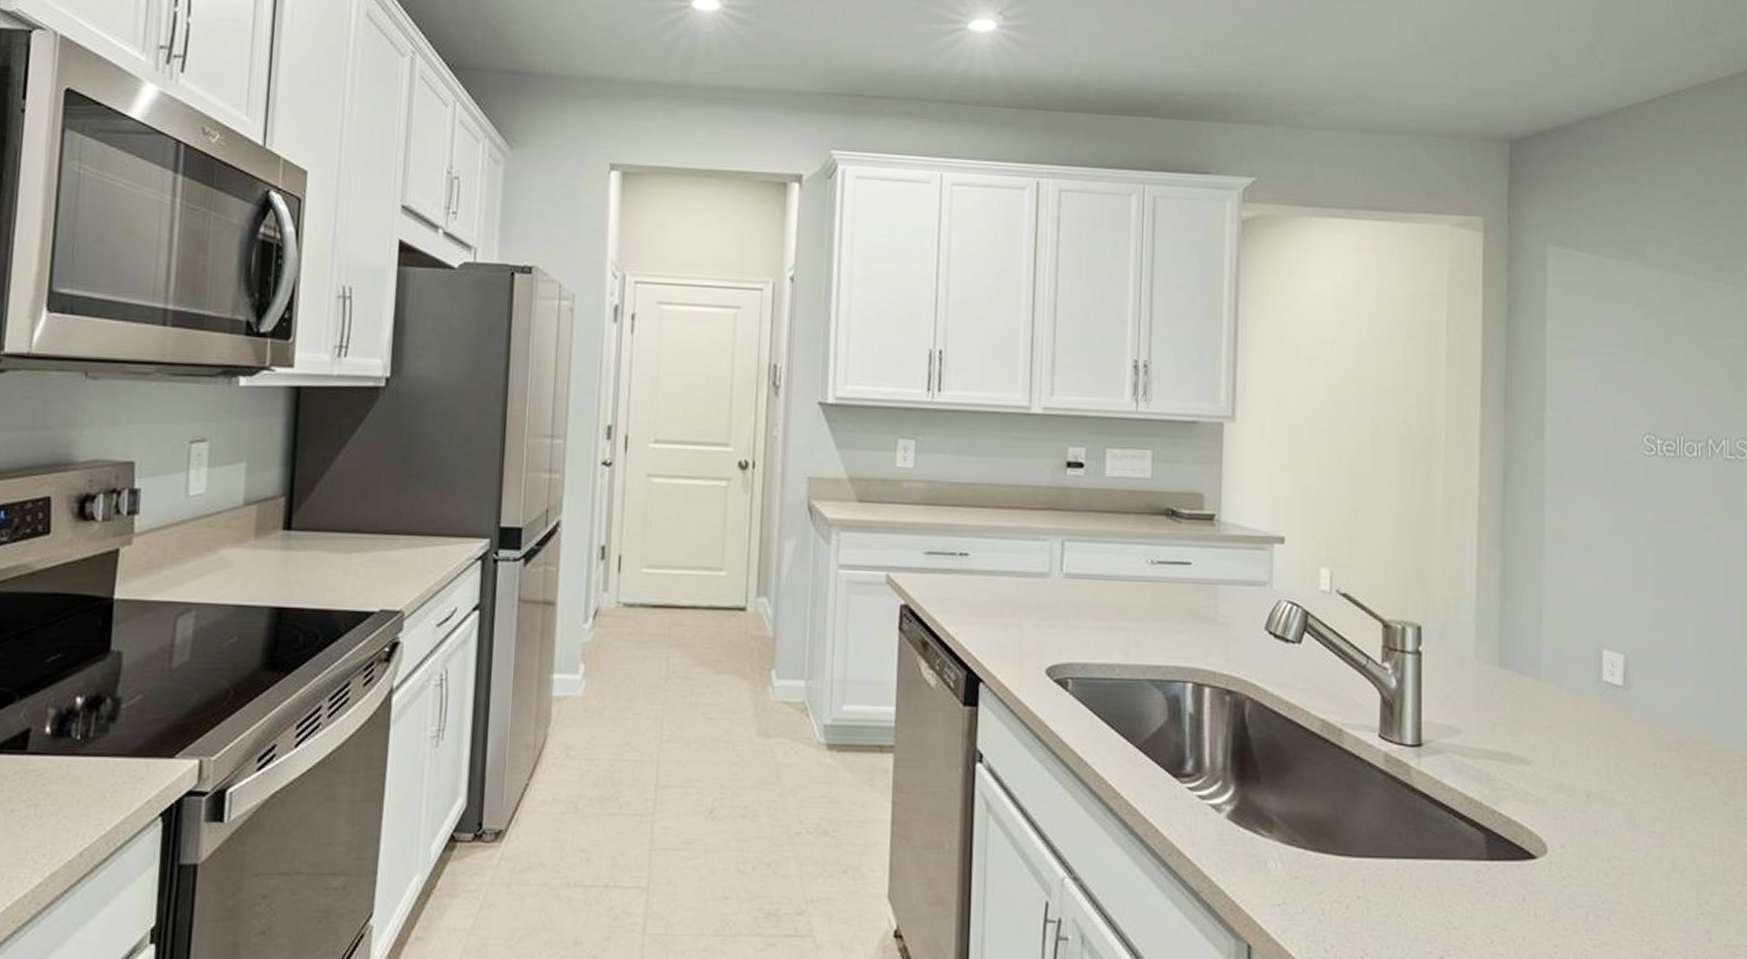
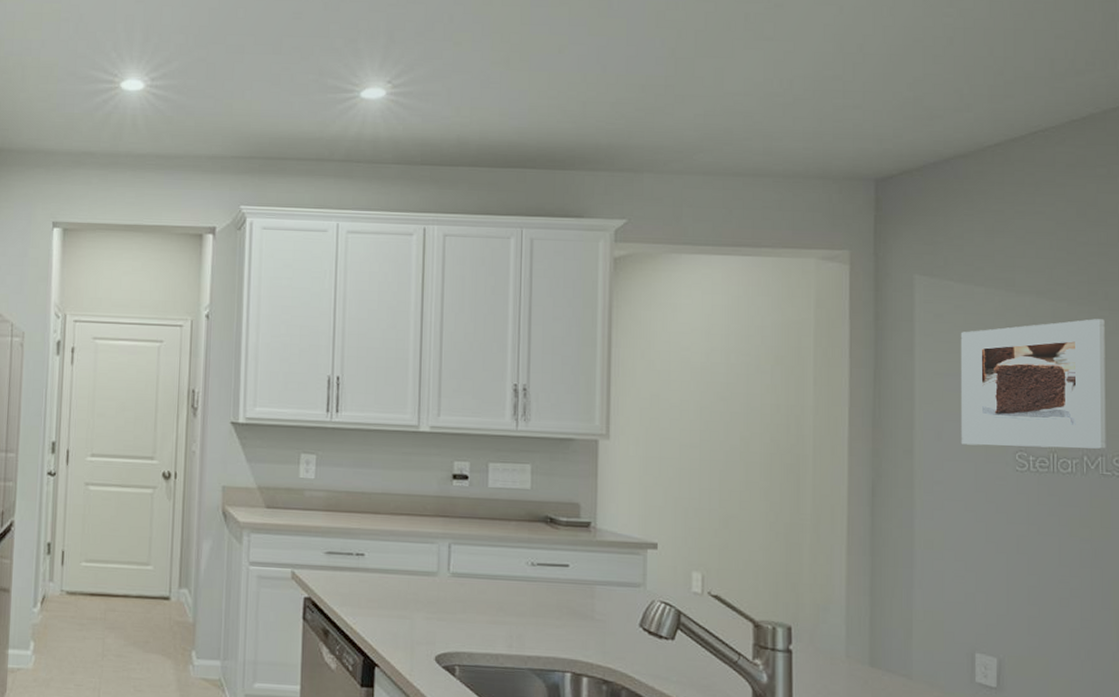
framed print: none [1591,294,1730,432] -> present [960,319,1106,449]

